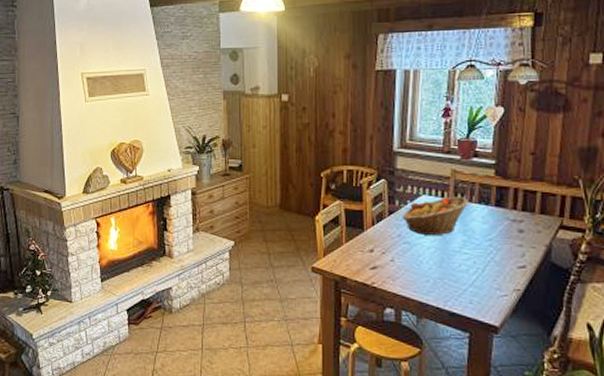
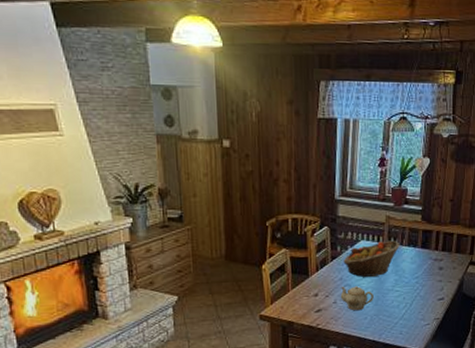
teapot: none [398,243,437,272] -> present [340,286,374,311]

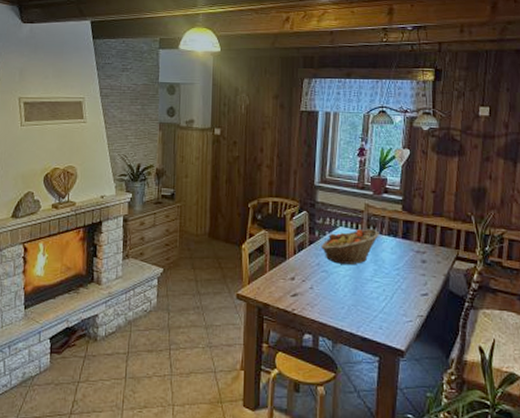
teapot: present [340,286,374,311] -> none [317,271,351,299]

